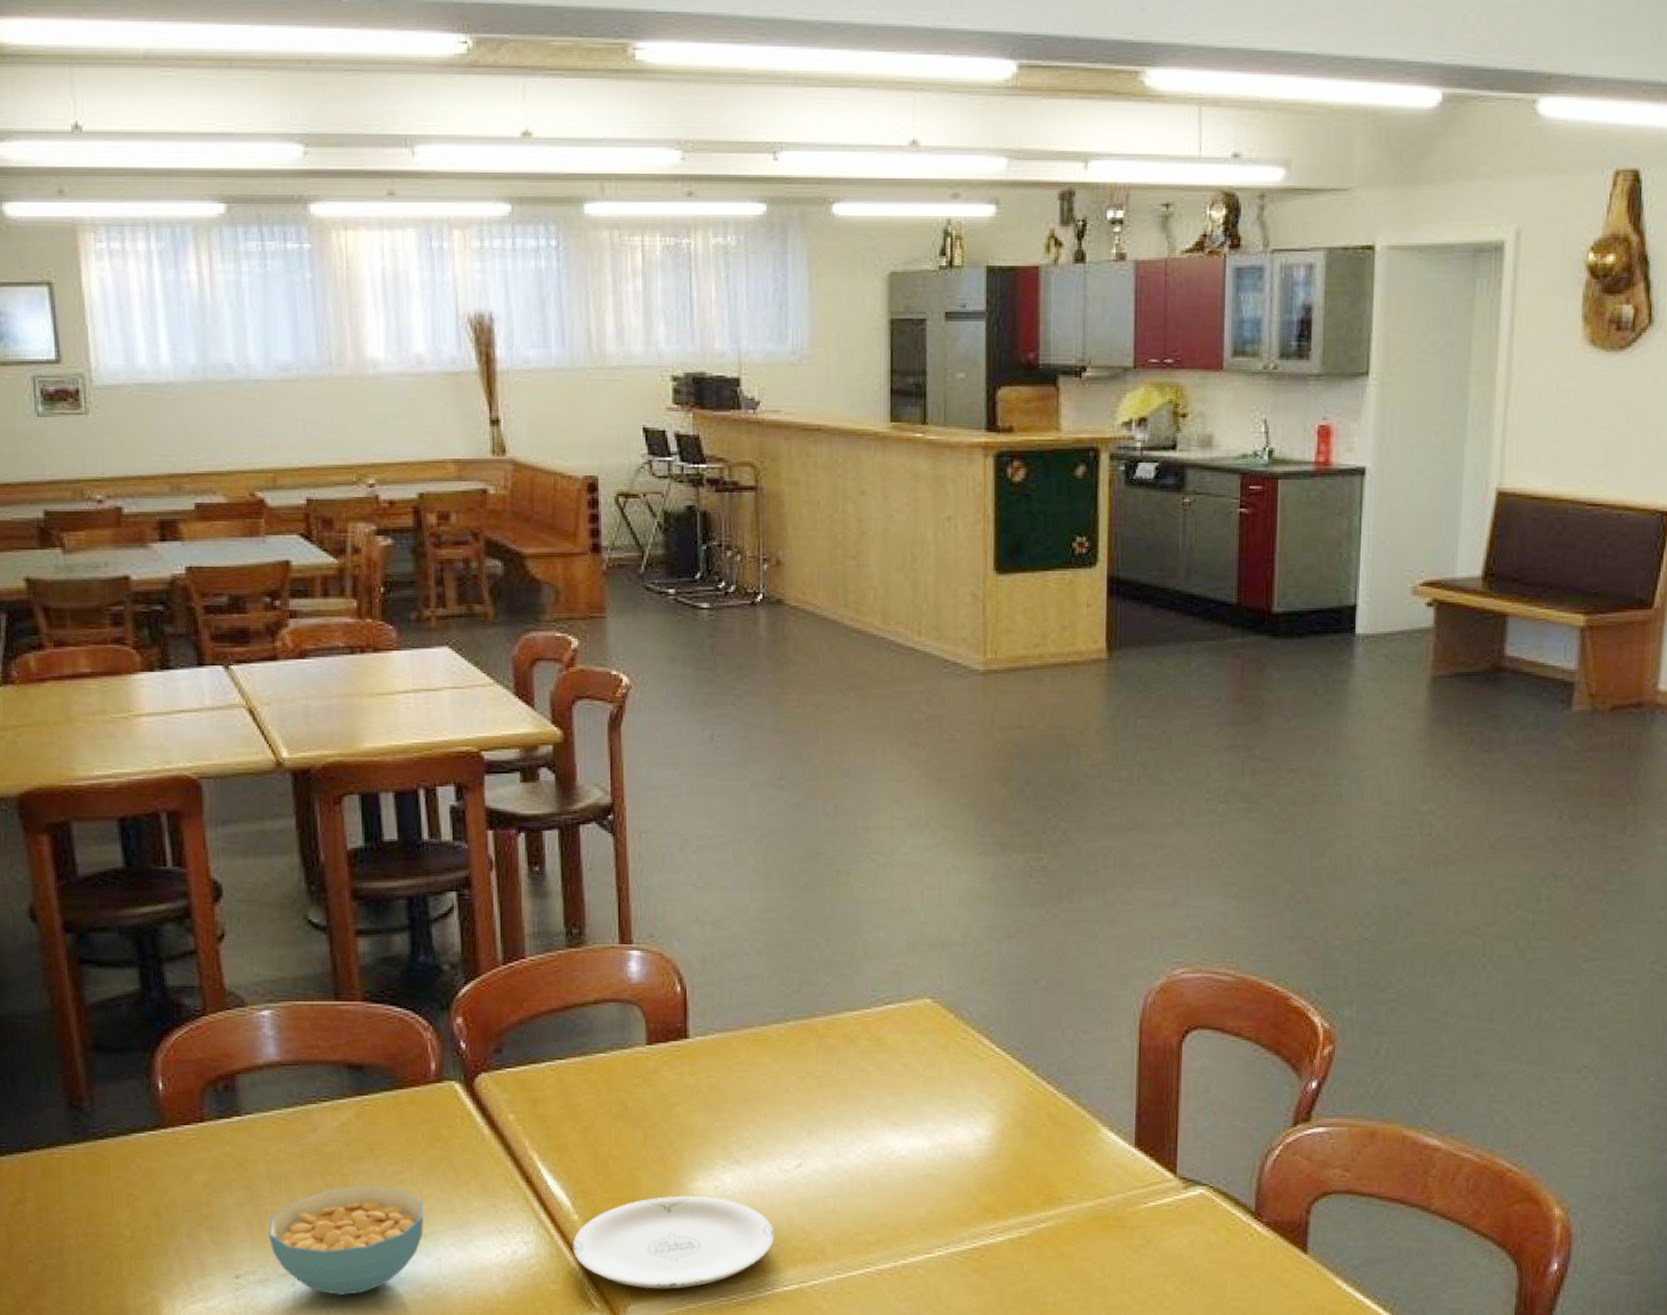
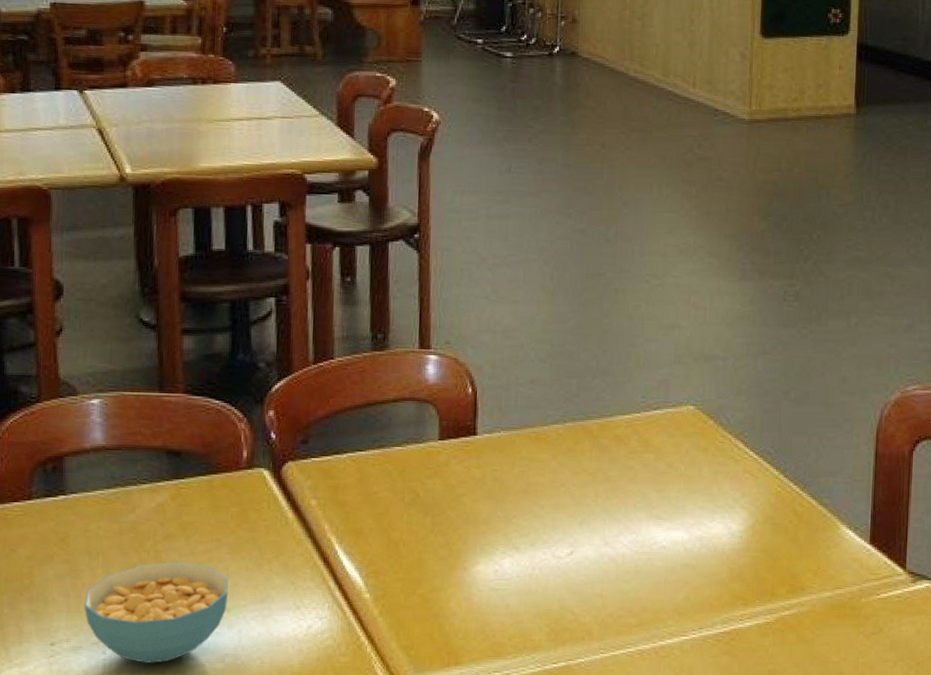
plate: present [572,1196,774,1289] -> none [362,578,547,664]

